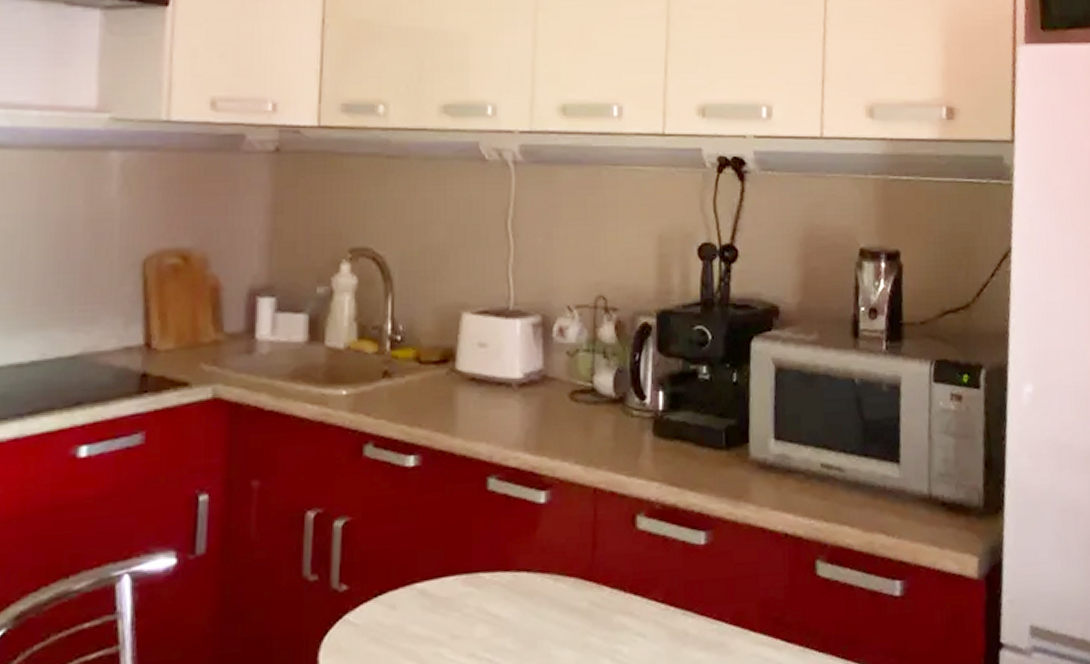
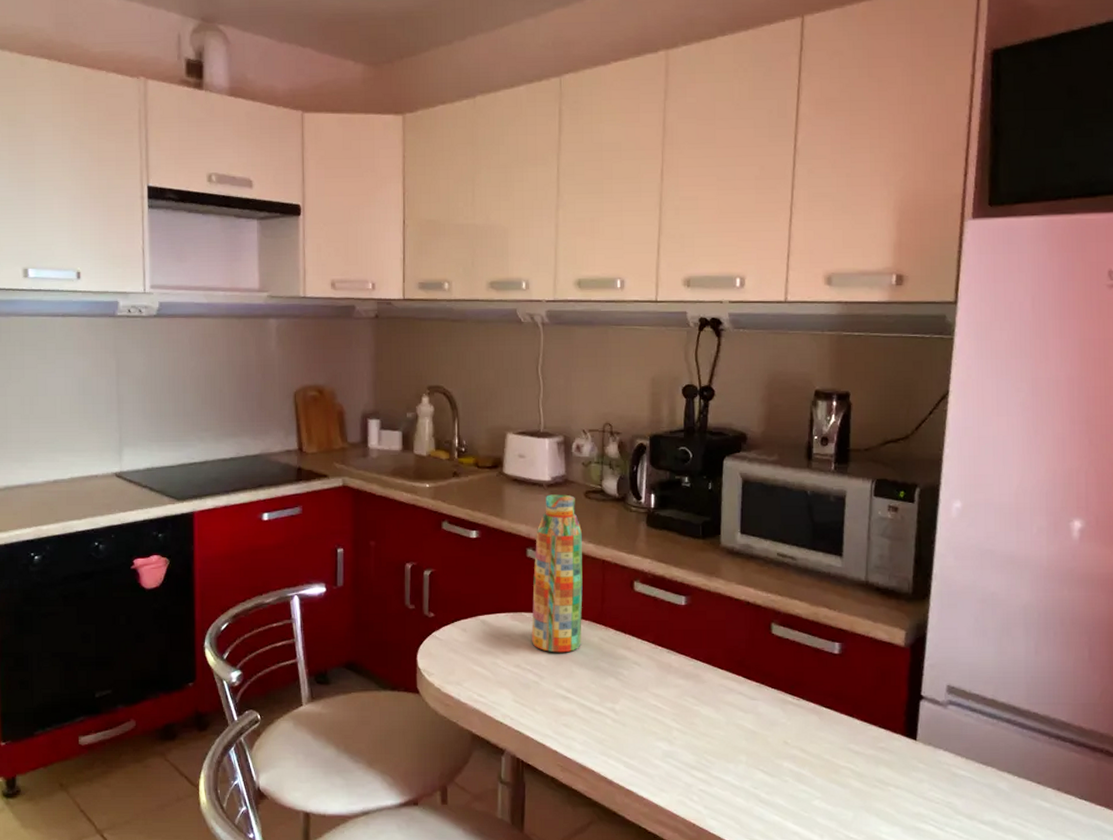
water bottle: none [493,397,566,630] -> present [532,494,583,653]

